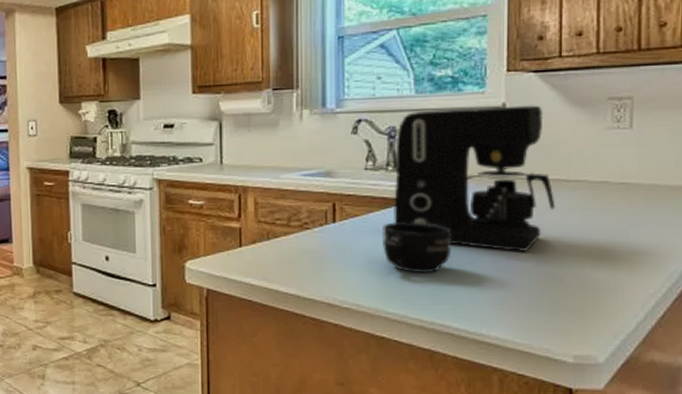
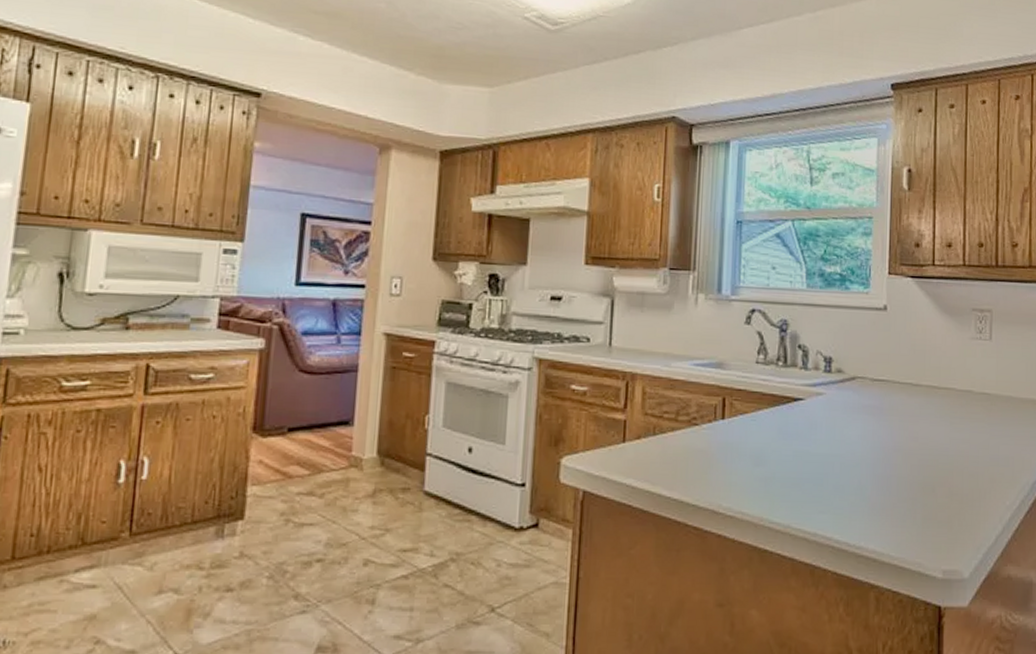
mug: present [381,222,452,274] -> none [769,422,836,479]
coffee maker: present [394,105,556,251] -> none [782,306,928,458]

